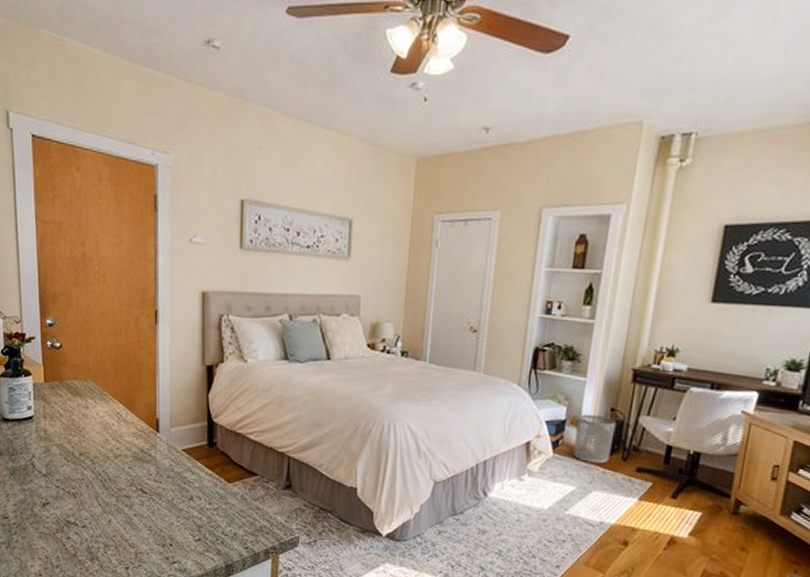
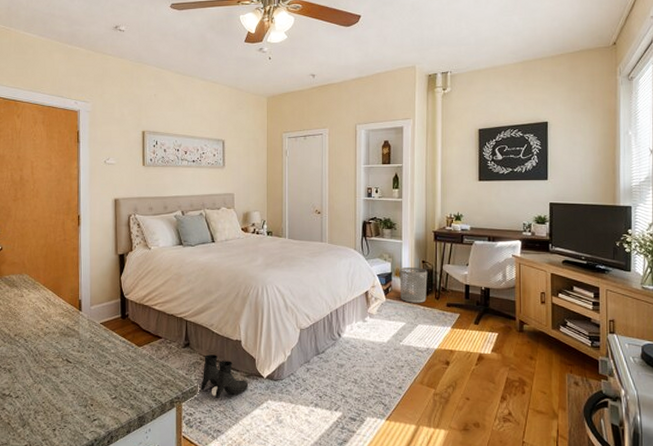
boots: none [302,501,363,555] -> present [200,354,249,399]

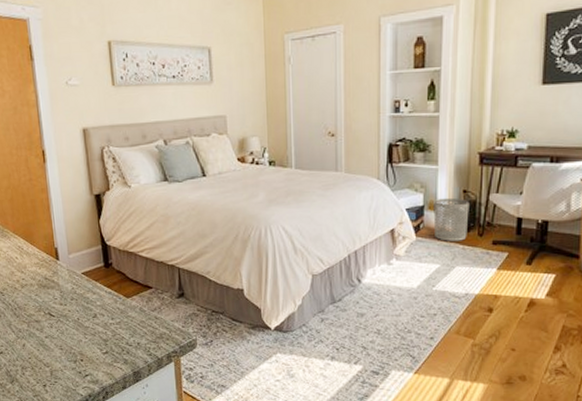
boots: present [200,354,249,399] -> none [199,305,254,353]

